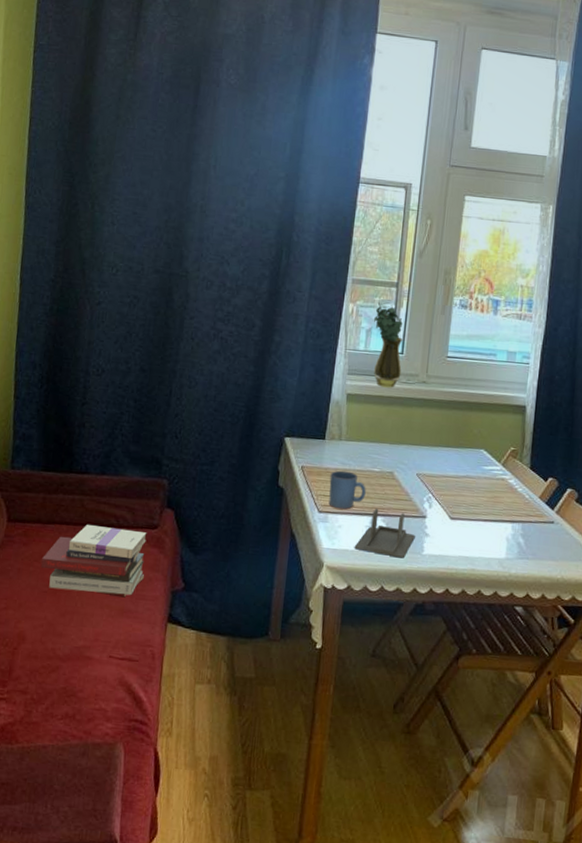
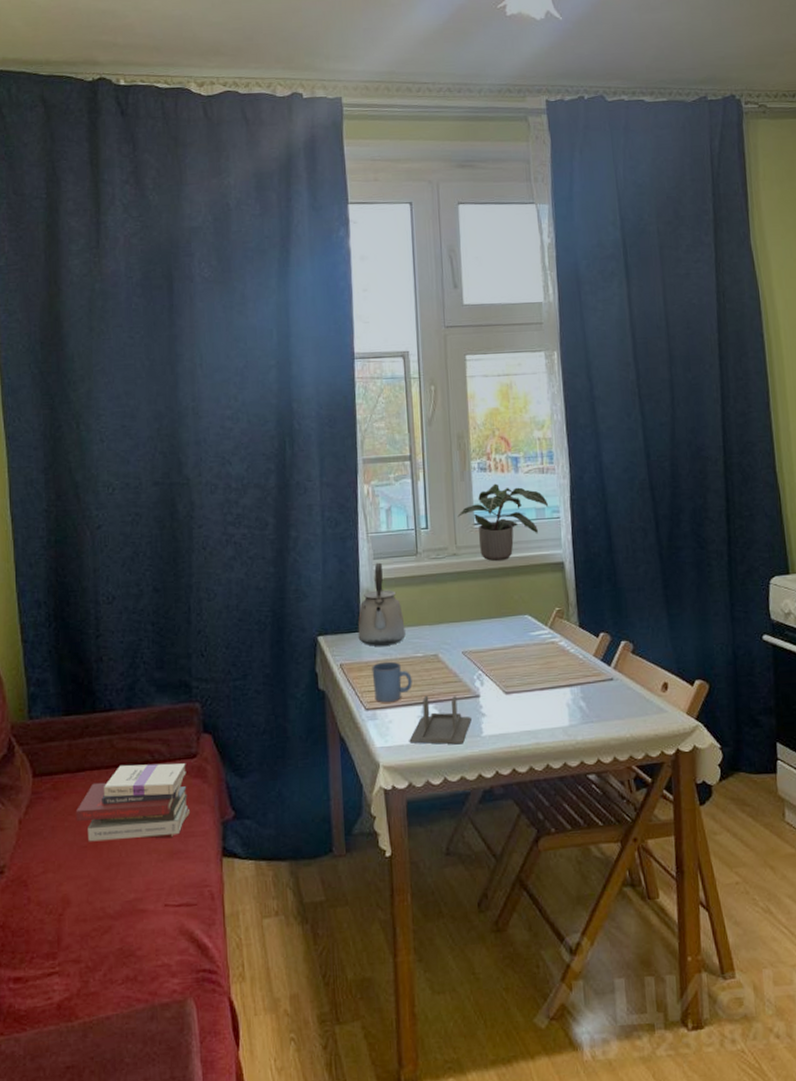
kettle: none [322,378,368,457] -> present [358,562,406,647]
vase: present [374,302,403,388] -> none [392,479,430,567]
potted plant: none [432,322,521,396] -> present [457,483,549,562]

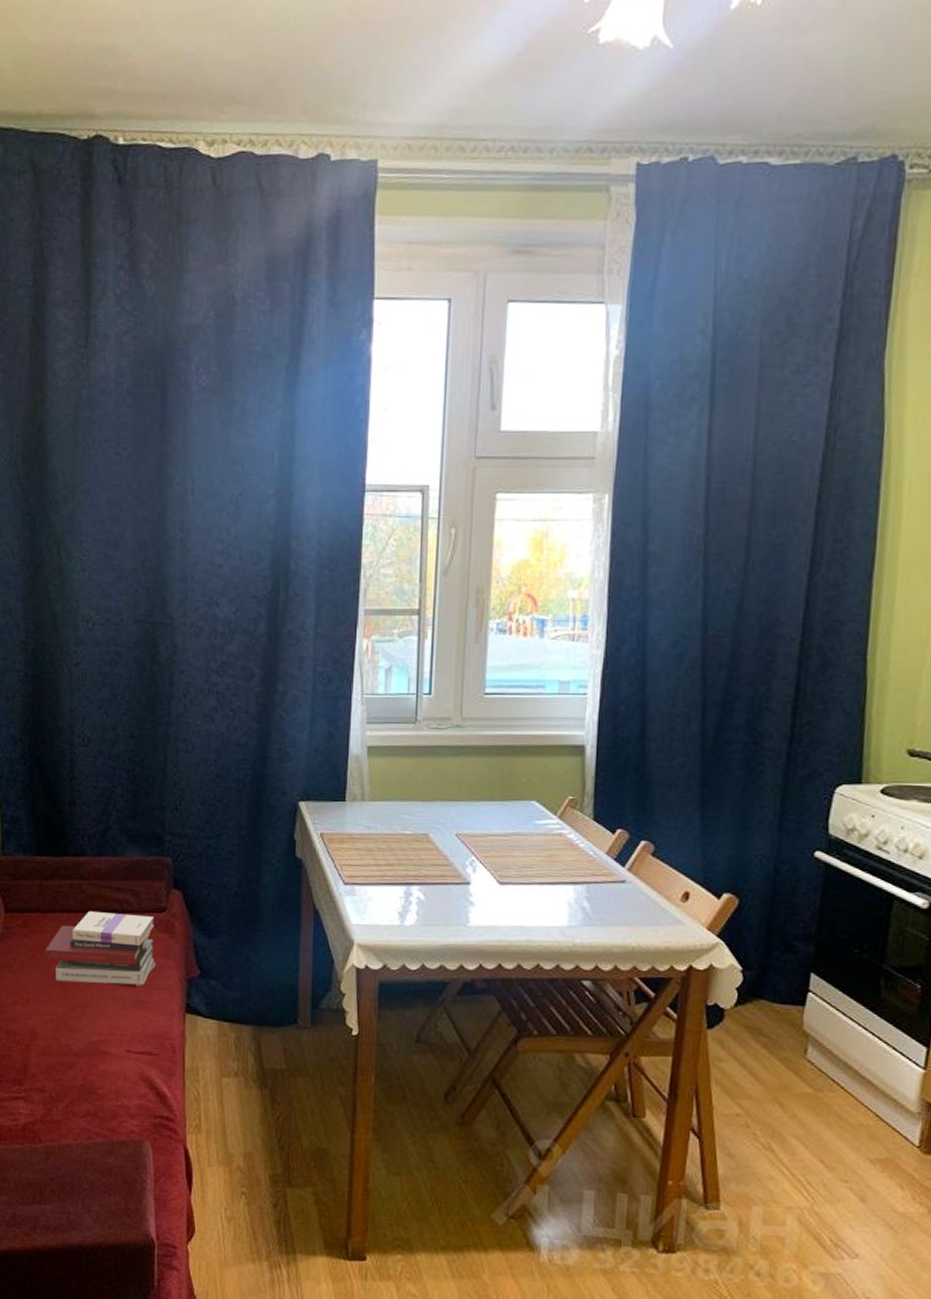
kettle: present [358,562,406,647] -> none [342,727,395,820]
mug: present [372,661,412,705] -> none [354,835,397,881]
napkin holder: present [409,695,472,745] -> none [388,876,458,932]
potted plant: present [457,483,549,562] -> none [466,649,576,739]

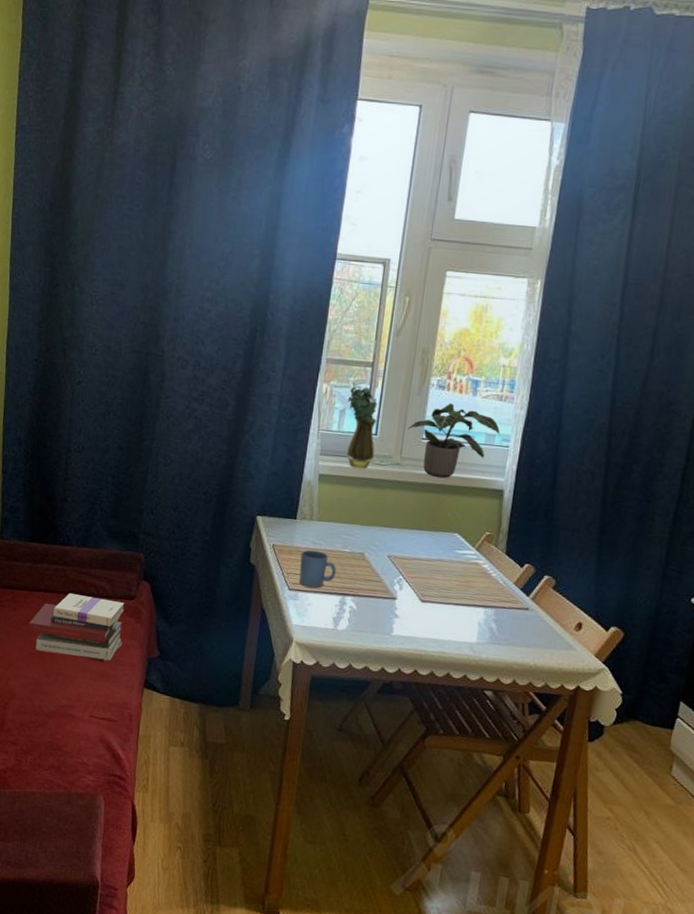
mug: none [354,835,397,881] -> present [299,550,337,590]
vase: none [394,635,431,736] -> present [346,383,378,470]
potted plant: none [466,649,576,739] -> present [407,403,500,479]

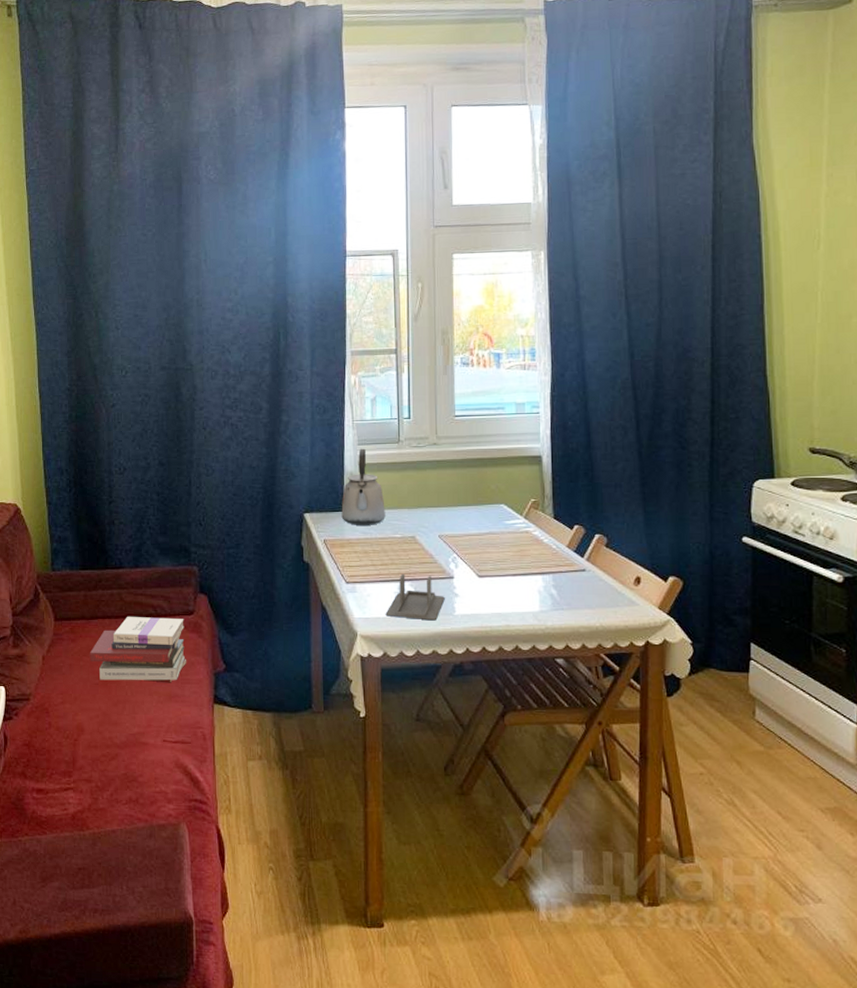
kettle: none [293,458,339,537] -> present [341,448,385,526]
mug: present [299,550,337,590] -> none [353,540,390,579]
napkin holder: none [323,588,385,638] -> present [385,573,445,621]
vase: present [346,383,378,470] -> none [377,371,411,454]
potted plant: present [407,403,500,479] -> none [439,378,529,453]

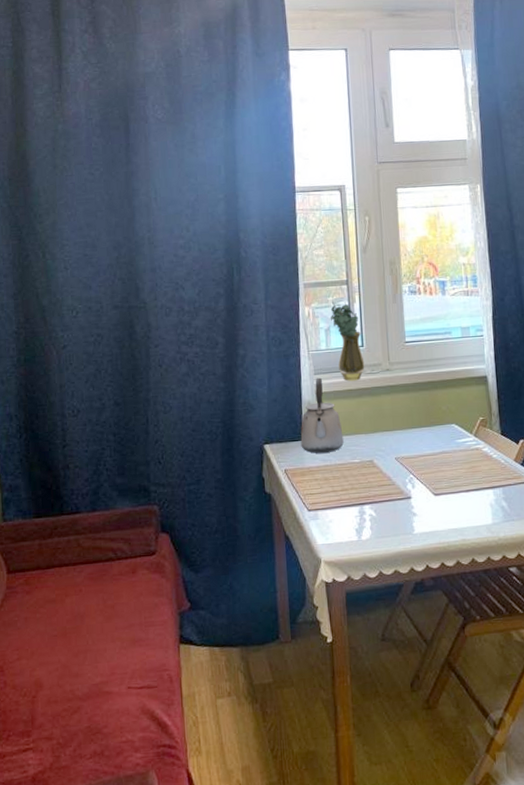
books: present [89,616,186,683] -> none [46,560,149,632]
vase: none [377,371,411,454] -> present [330,302,365,382]
napkin holder: present [385,573,445,621] -> none [347,497,404,541]

